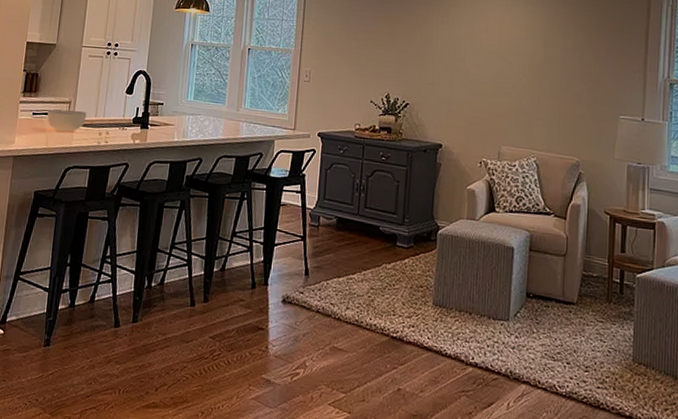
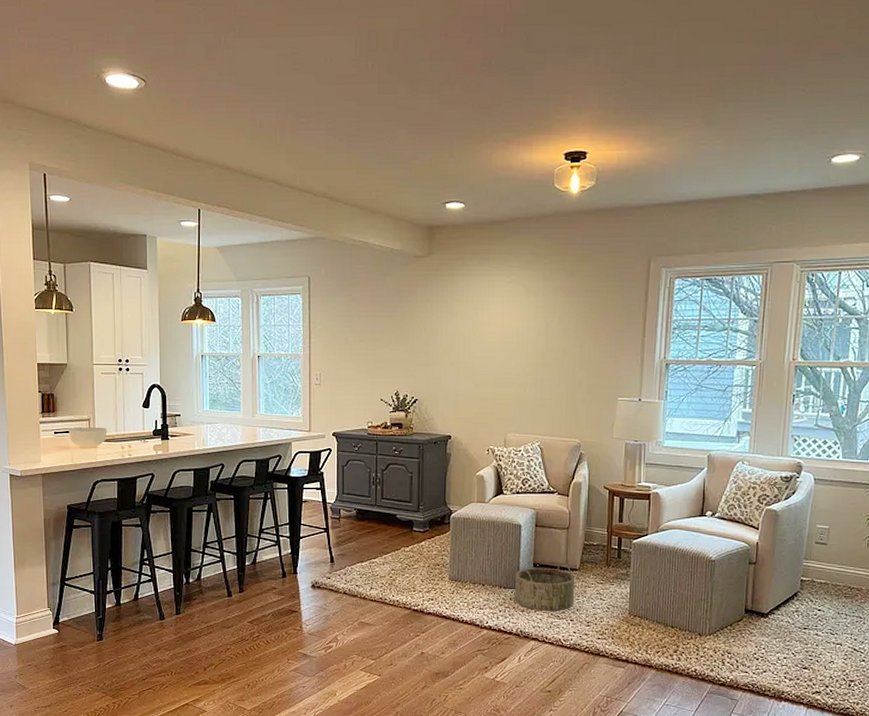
basket: none [505,295,573,351] -> present [515,563,576,611]

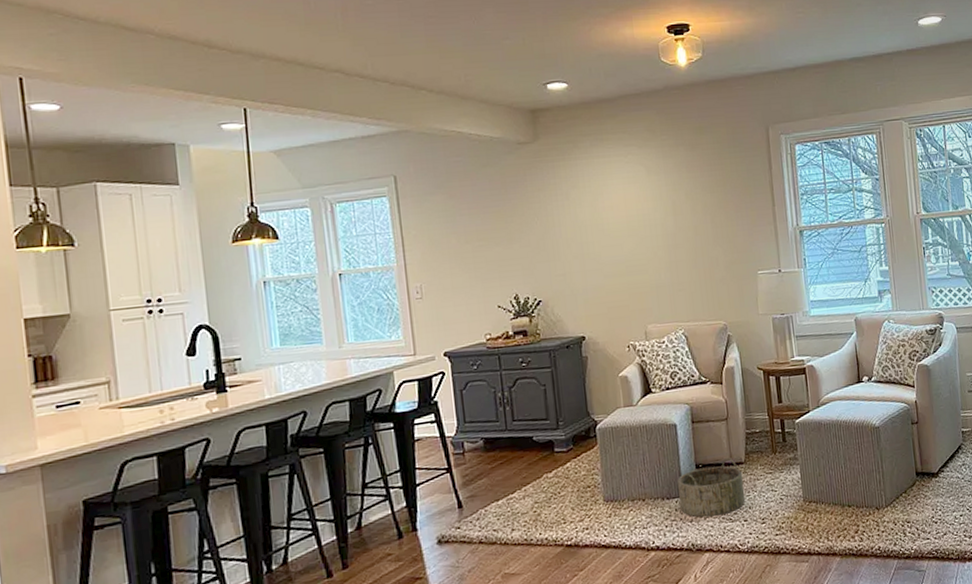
bowl: present [68,427,107,449] -> none [77,389,137,423]

